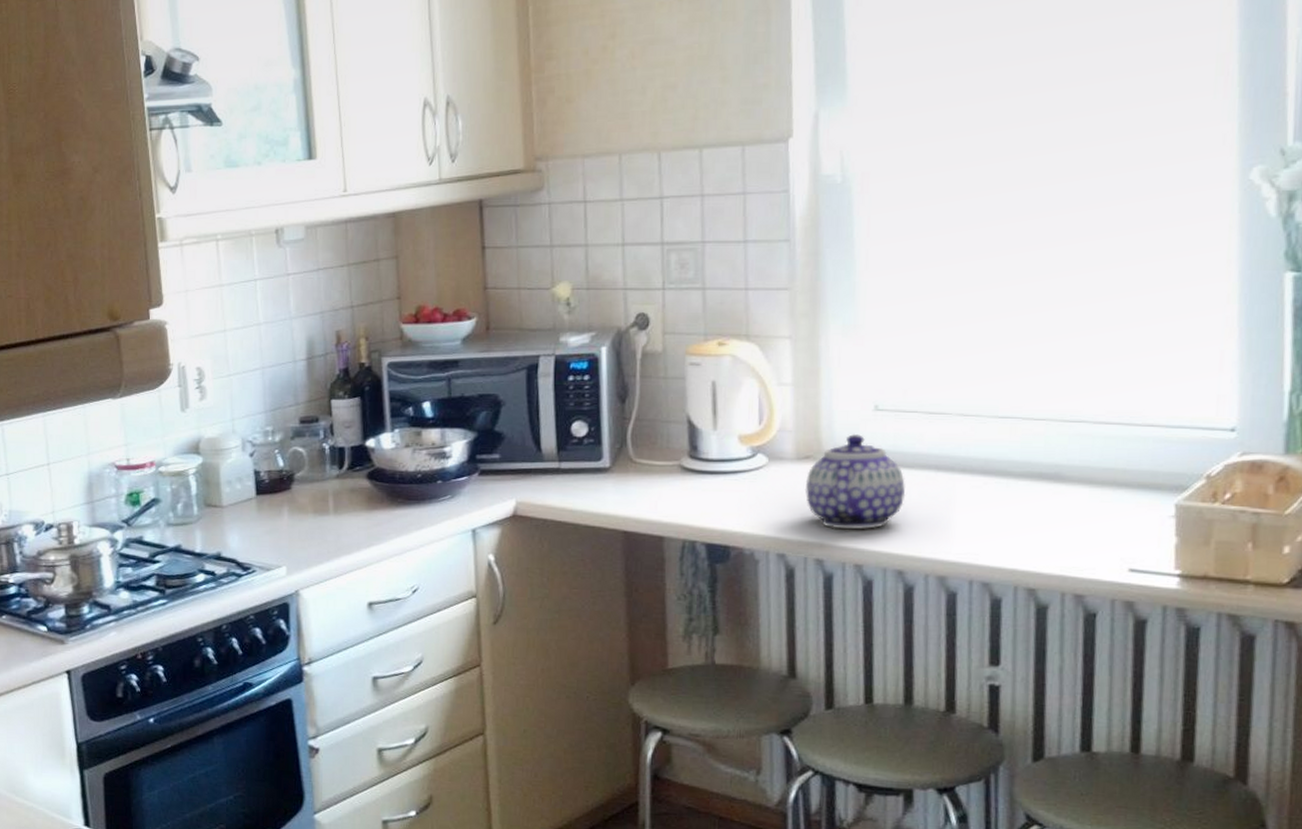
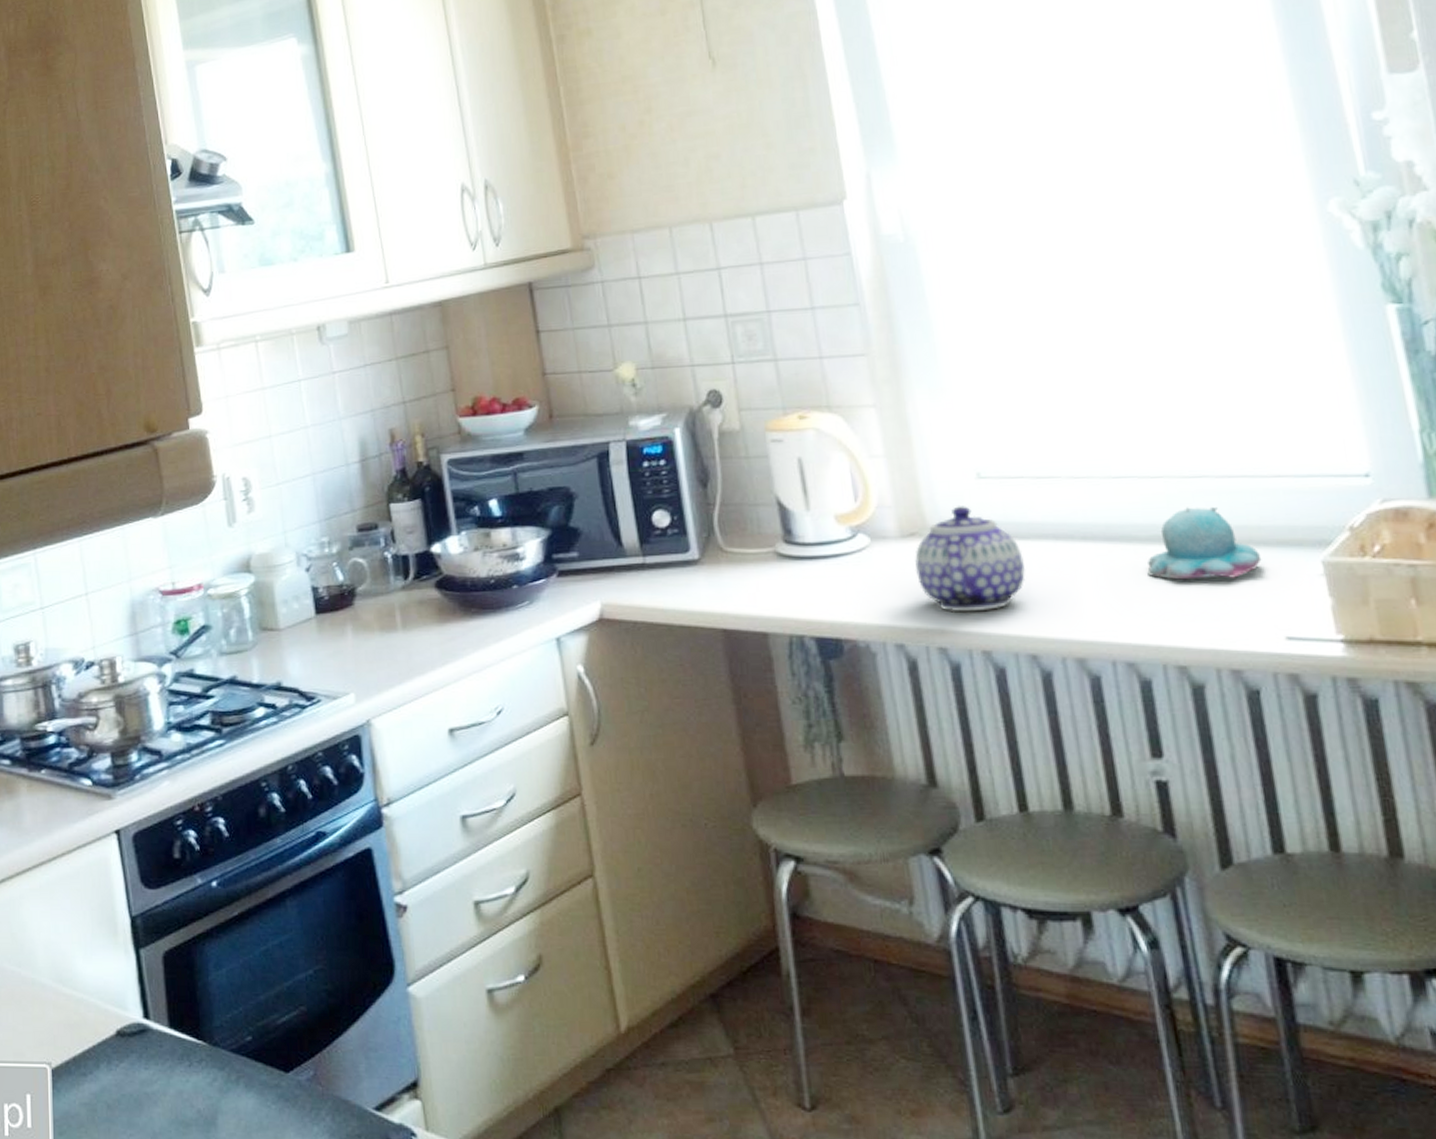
candle: none [1015,448,1122,515] -> present [1147,507,1262,580]

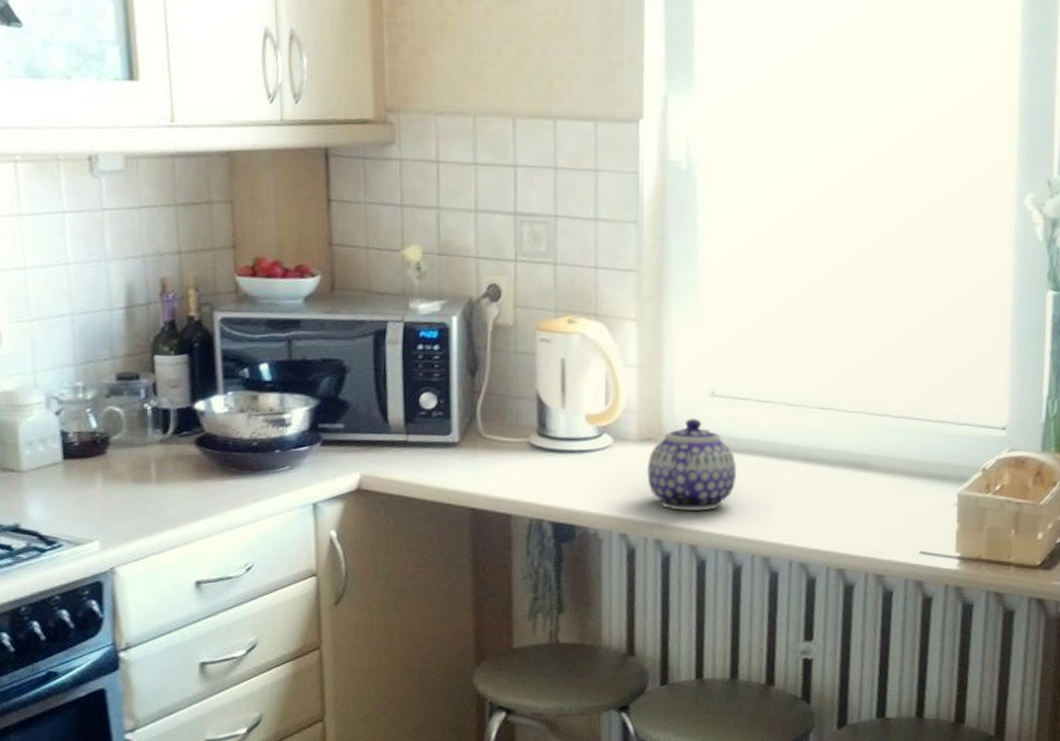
candle: present [1147,507,1262,580] -> none [830,439,916,501]

